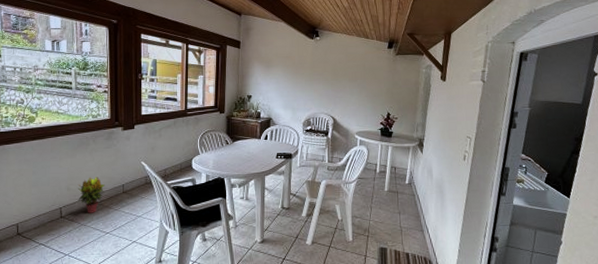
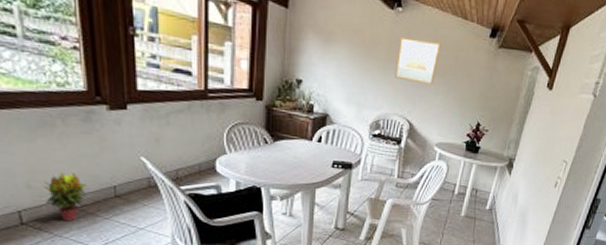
wall art: none [318,56,351,88] -> present [394,36,441,85]

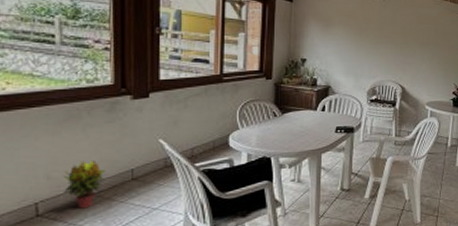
wall art: present [394,36,441,85] -> none [385,16,422,53]

